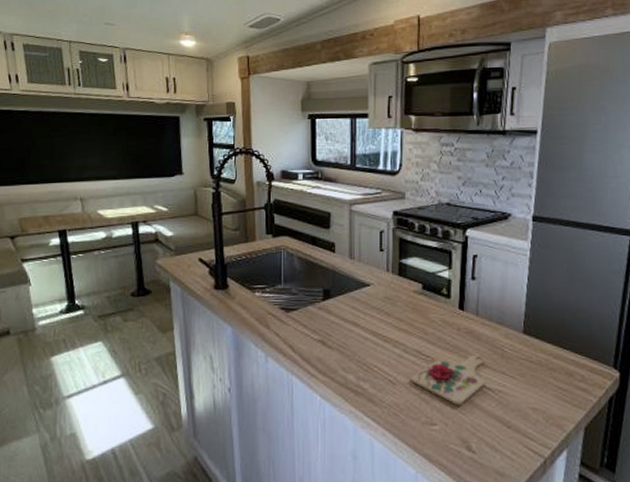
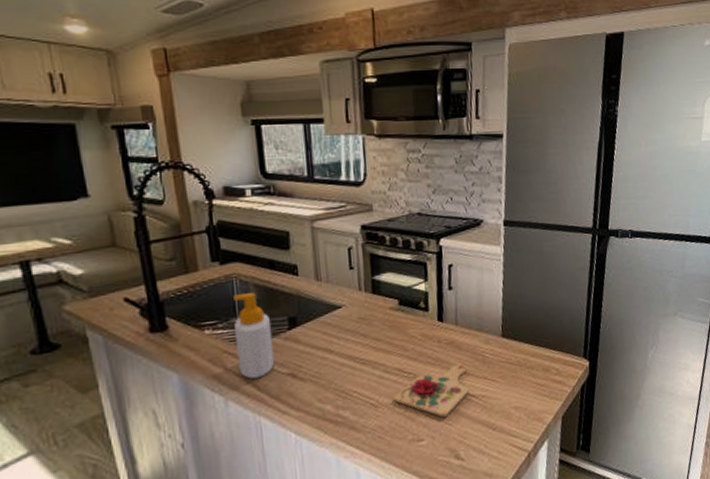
soap bottle: none [279,264,309,340] -> present [233,293,275,379]

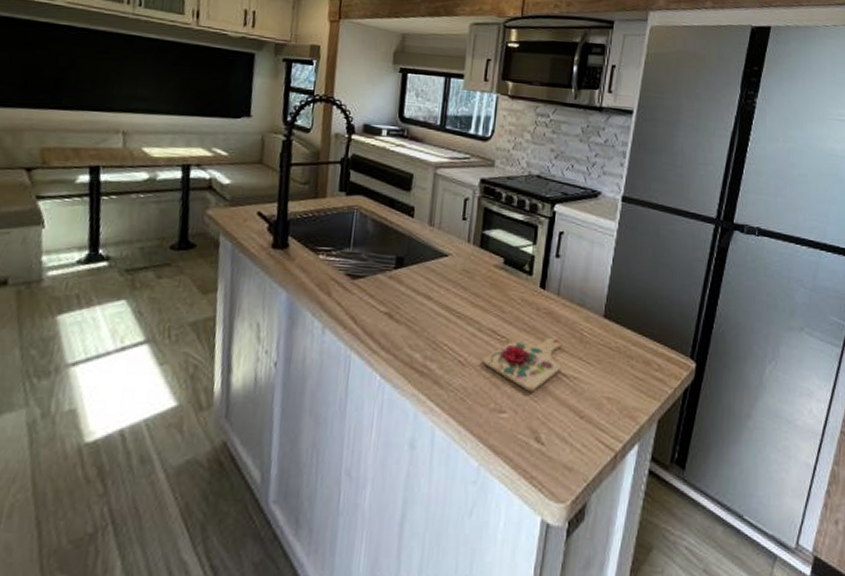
soap bottle: present [233,293,275,379] -> none [341,226,380,311]

